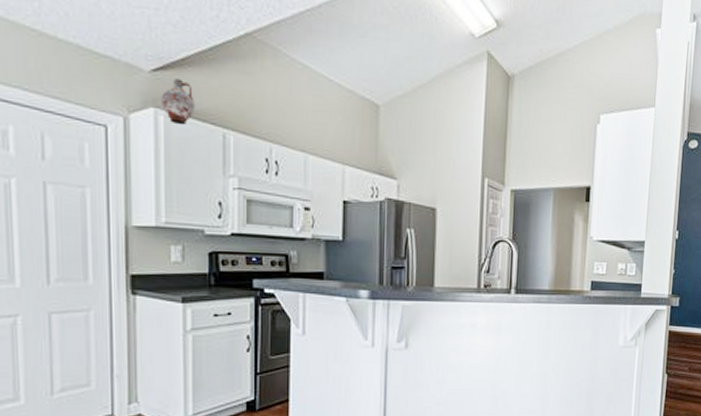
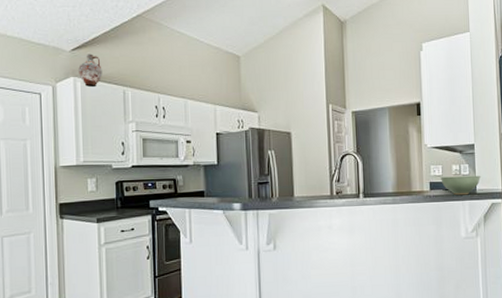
bowl: none [603,276,648,299] -> present [440,175,482,196]

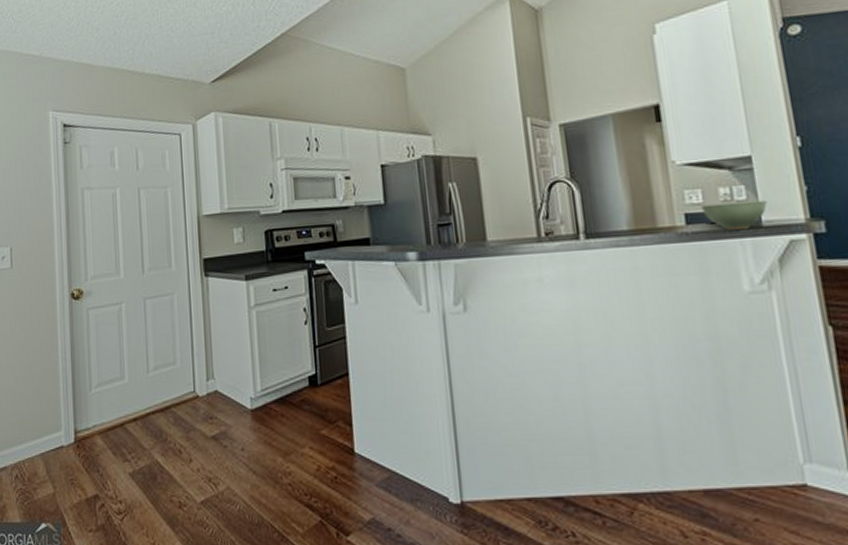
ceramic jug: present [78,54,103,88] -> none [219,84,246,123]

